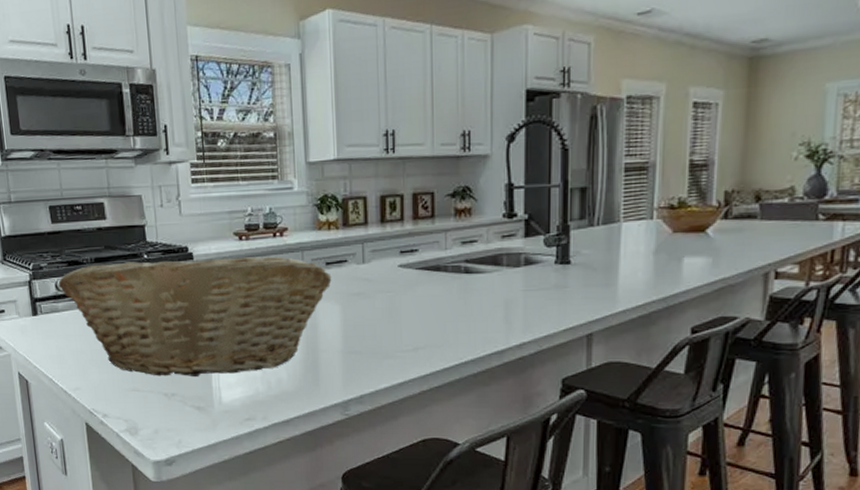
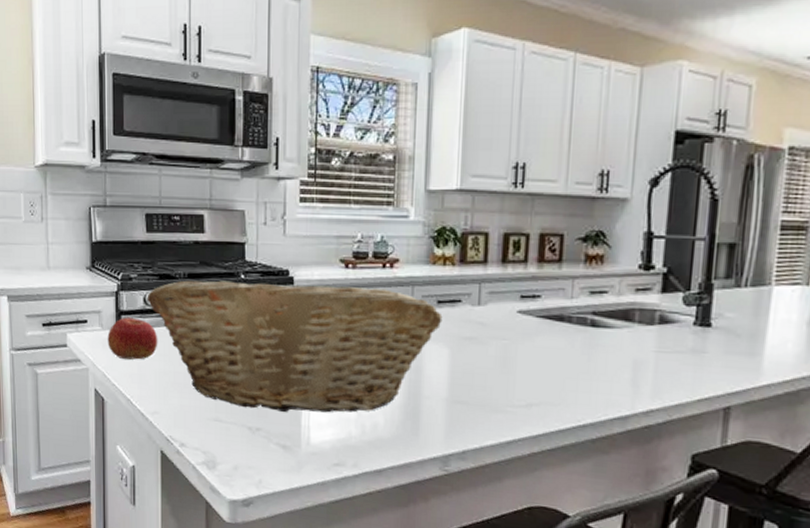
apple: none [25,303,73,342] -> present [107,317,158,360]

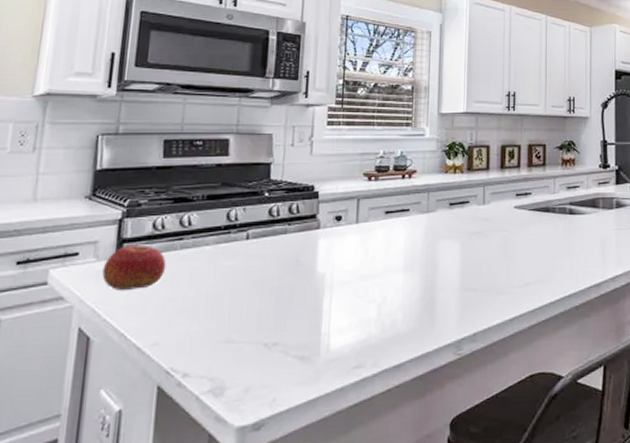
fruit basket: present [147,280,443,413] -> none [157,196,454,324]

